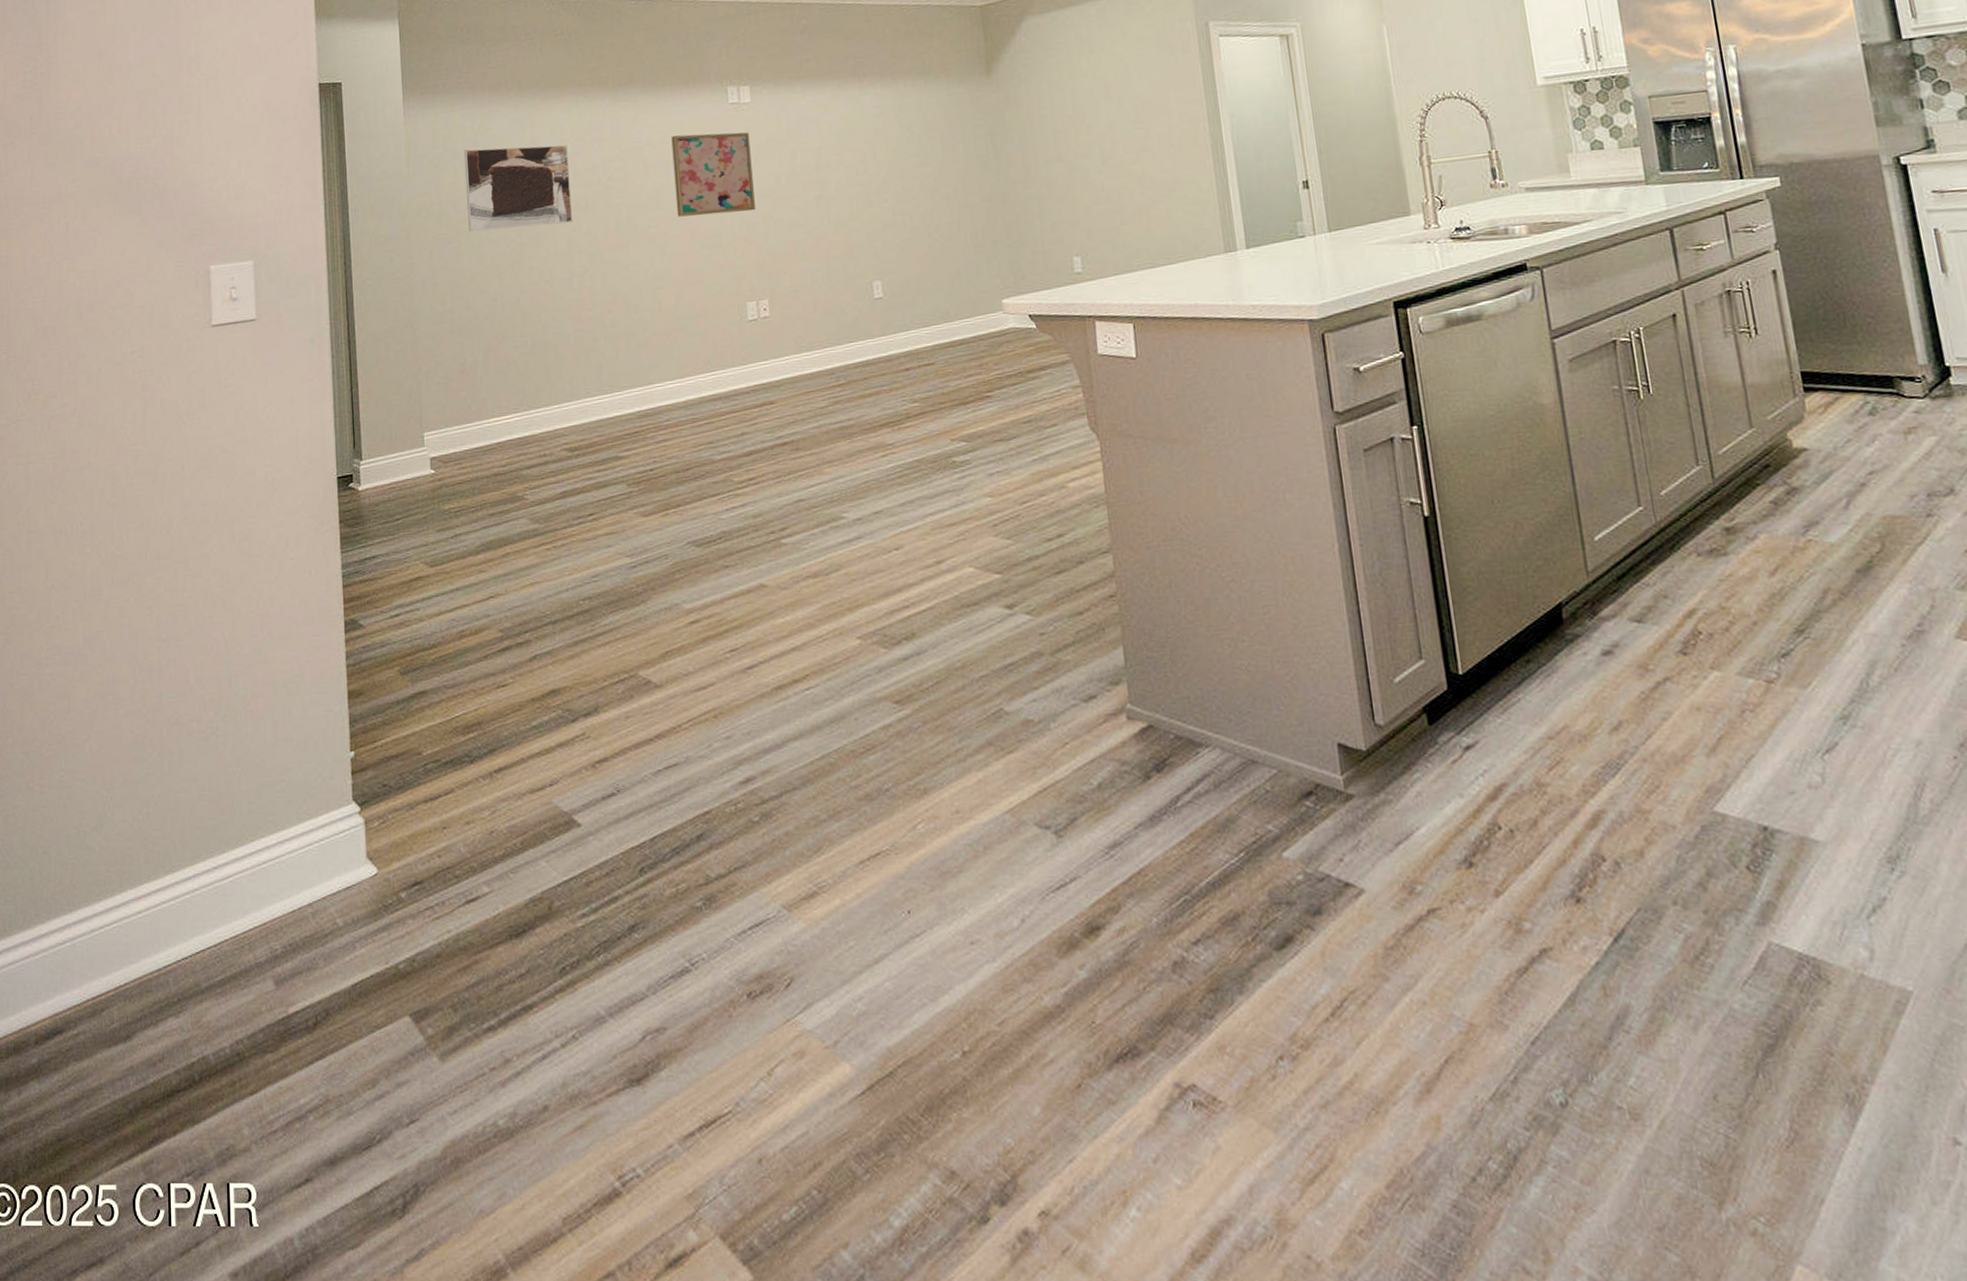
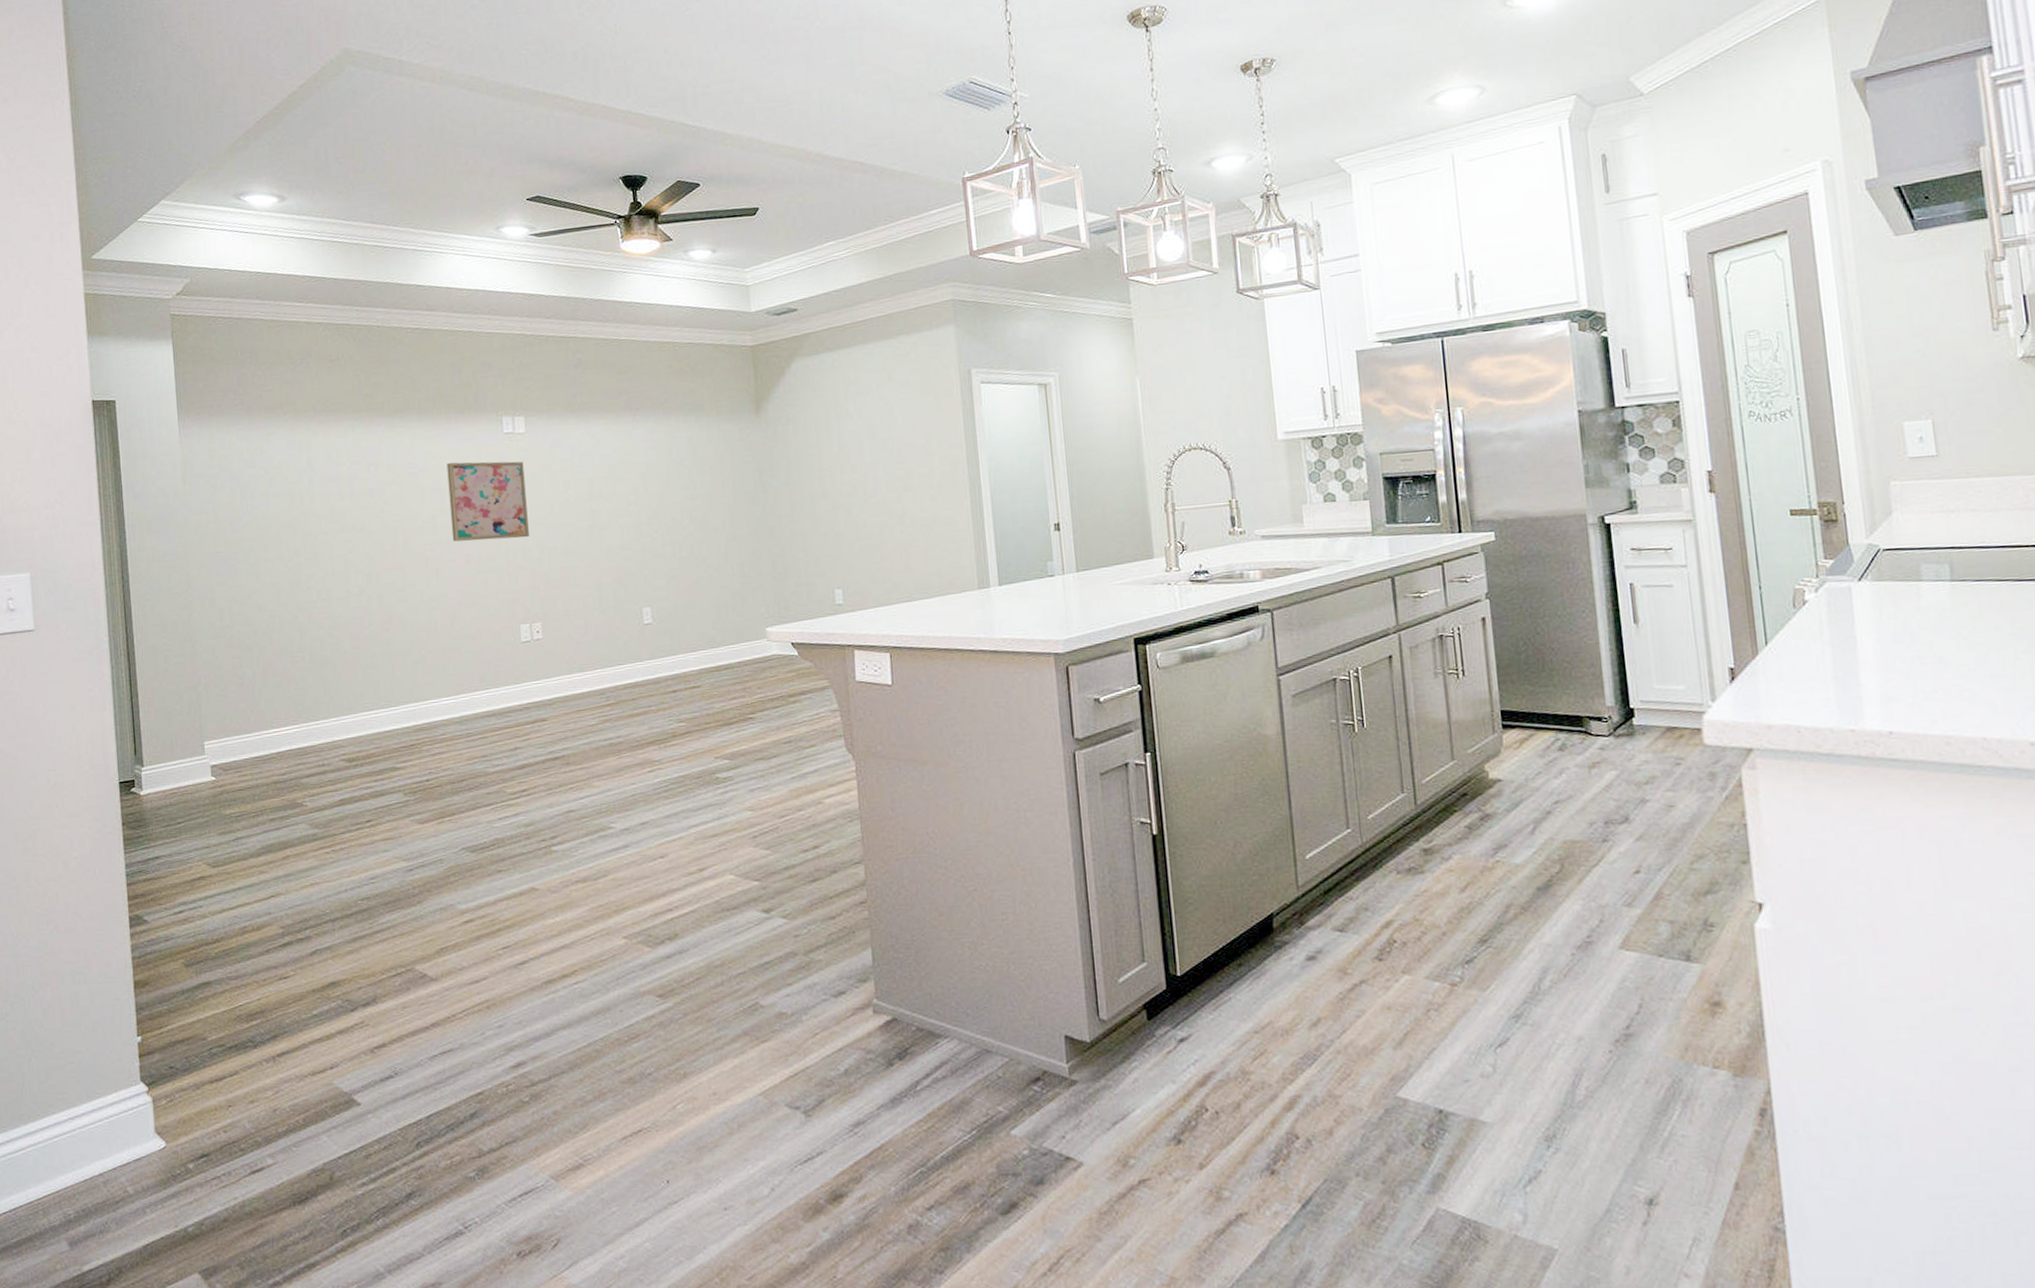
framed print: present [463,145,573,231] -> none [240,468,350,550]

